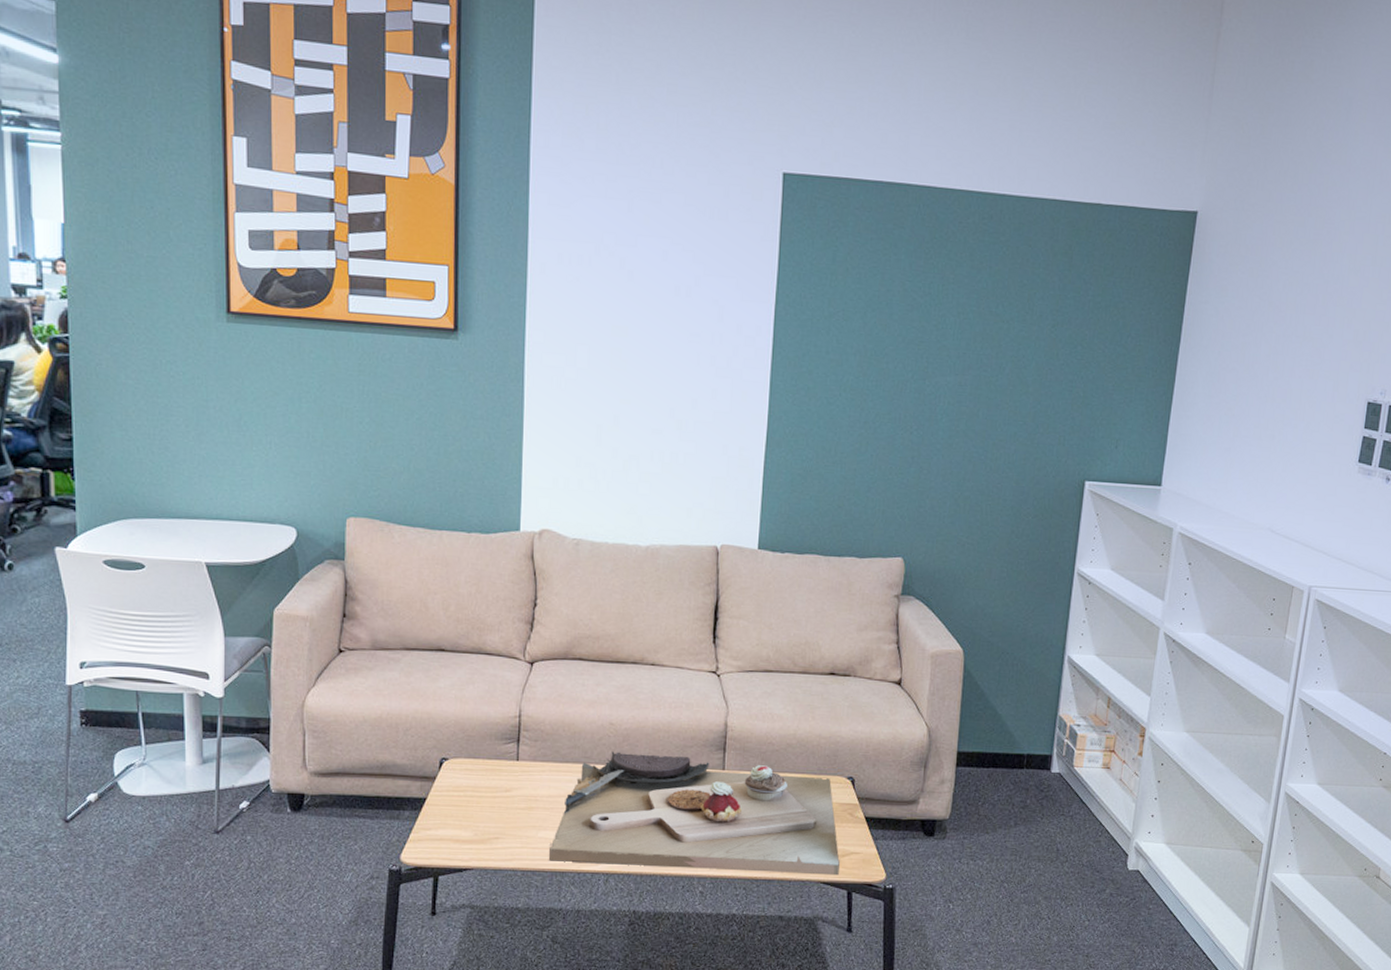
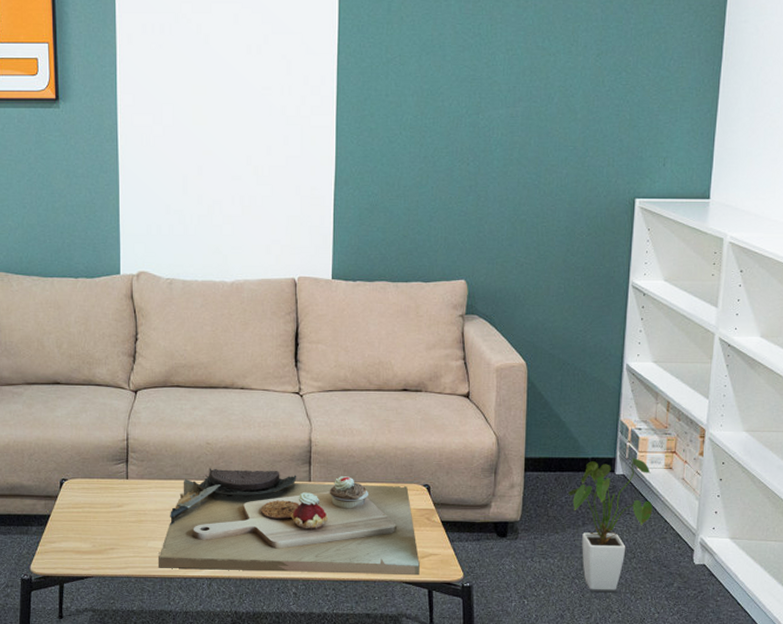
house plant: none [1001,753,1088,898] -> present [568,456,653,593]

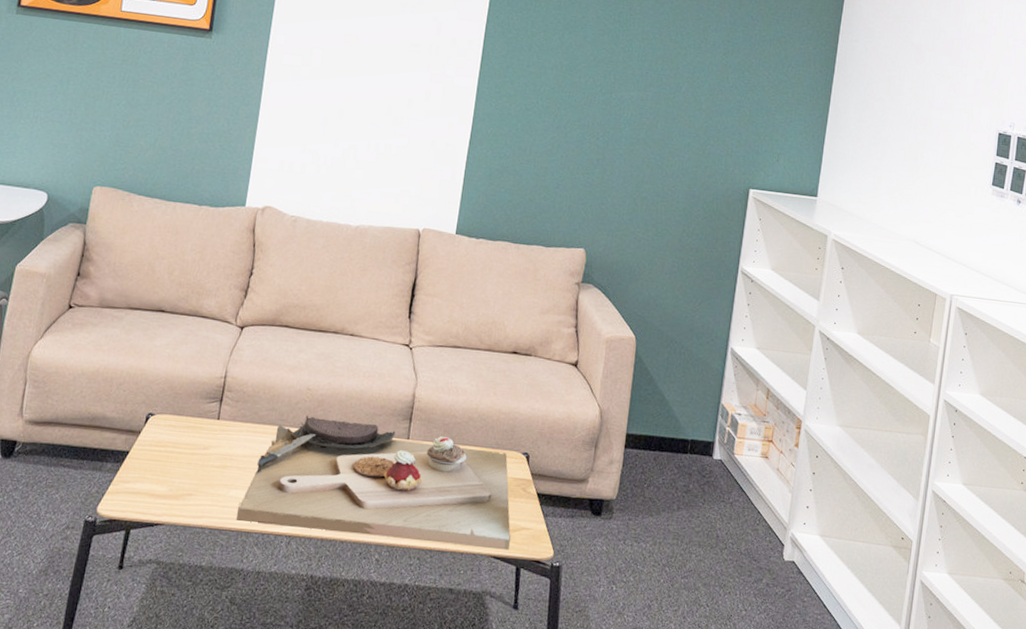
house plant: present [568,456,653,593] -> none [665,441,747,585]

